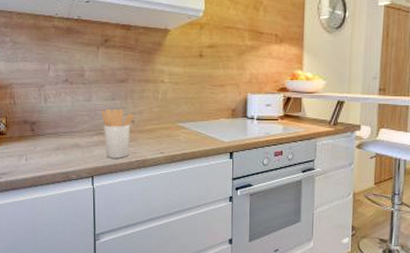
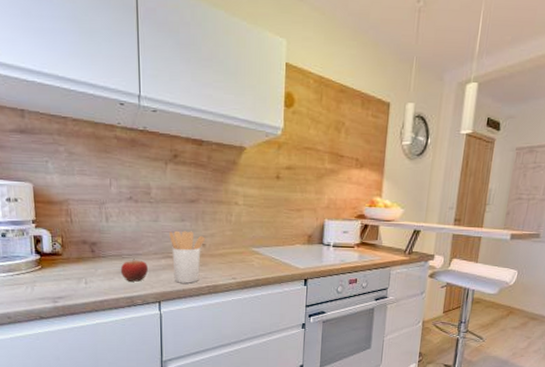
fruit: none [57,136,82,158] -> present [120,259,148,282]

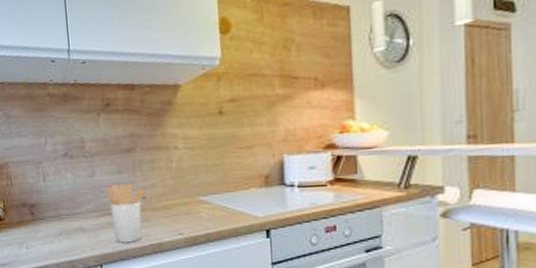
fruit: present [120,259,148,282] -> none [59,218,87,244]

